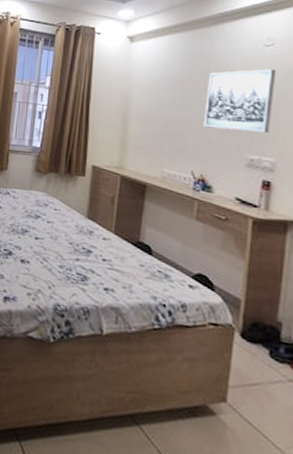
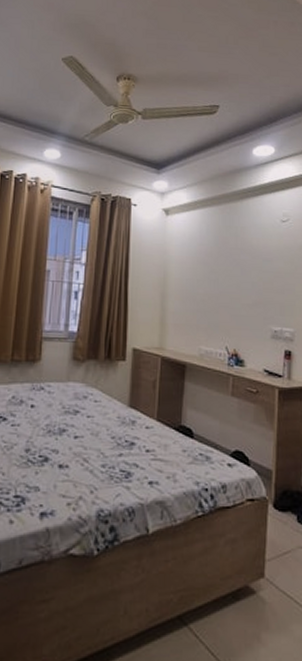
wall art: present [203,69,277,133] -> none [234,243,292,304]

